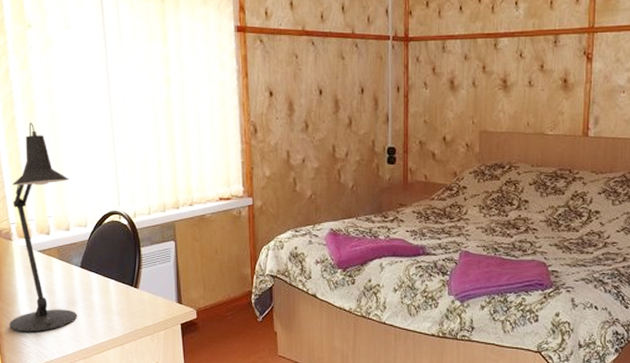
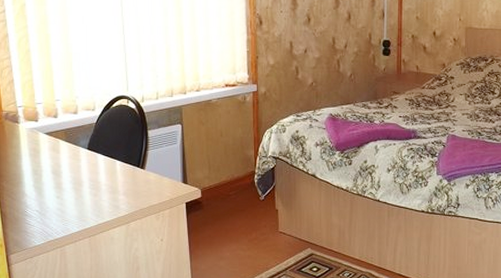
desk lamp: present [9,122,78,332] -> none [13,9,84,212]

